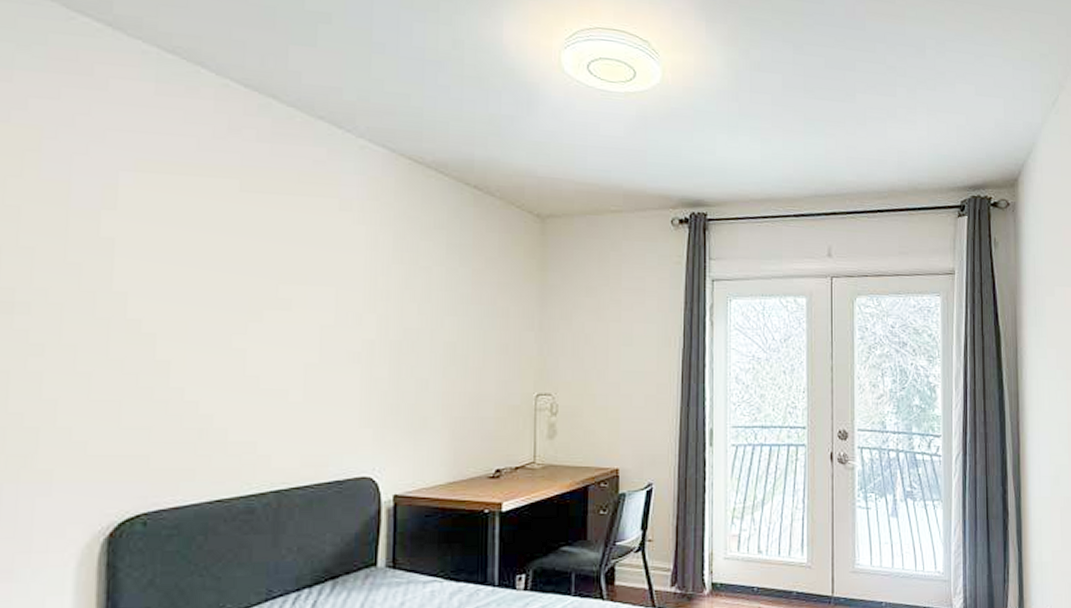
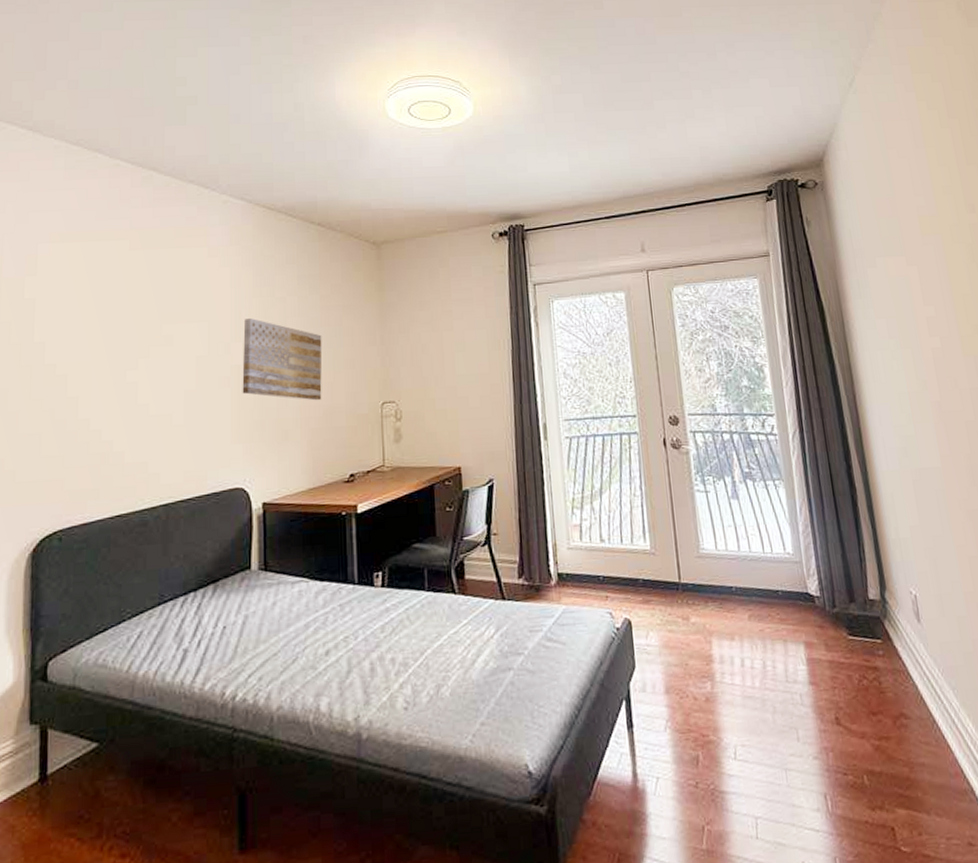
wall art: none [374,287,472,387] -> present [242,318,323,401]

